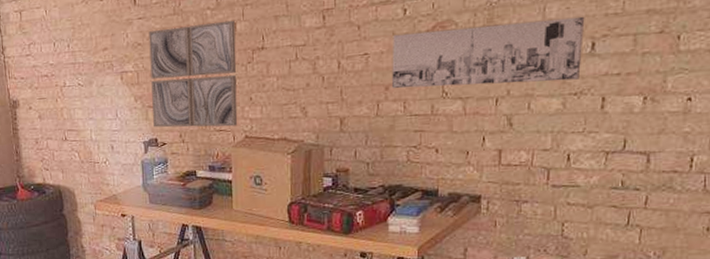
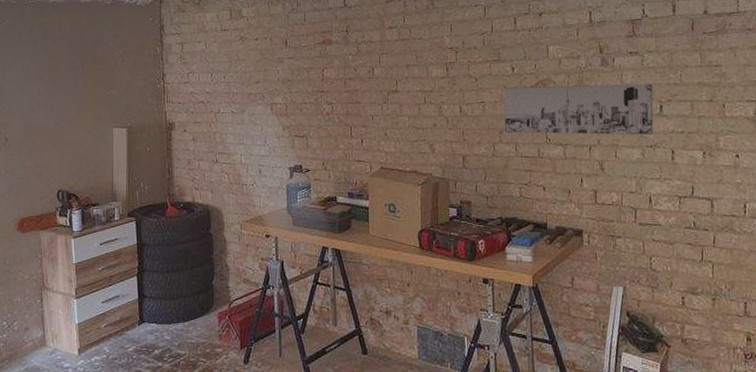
wall art: present [148,20,238,128] -> none [297,65,375,158]

